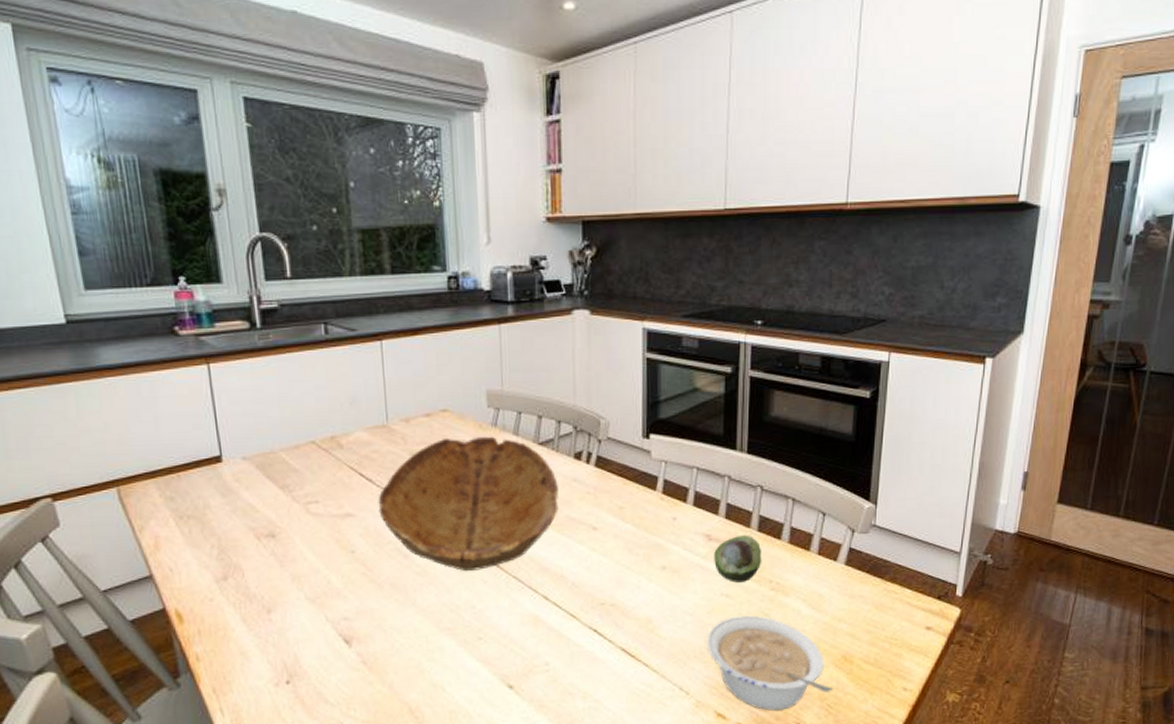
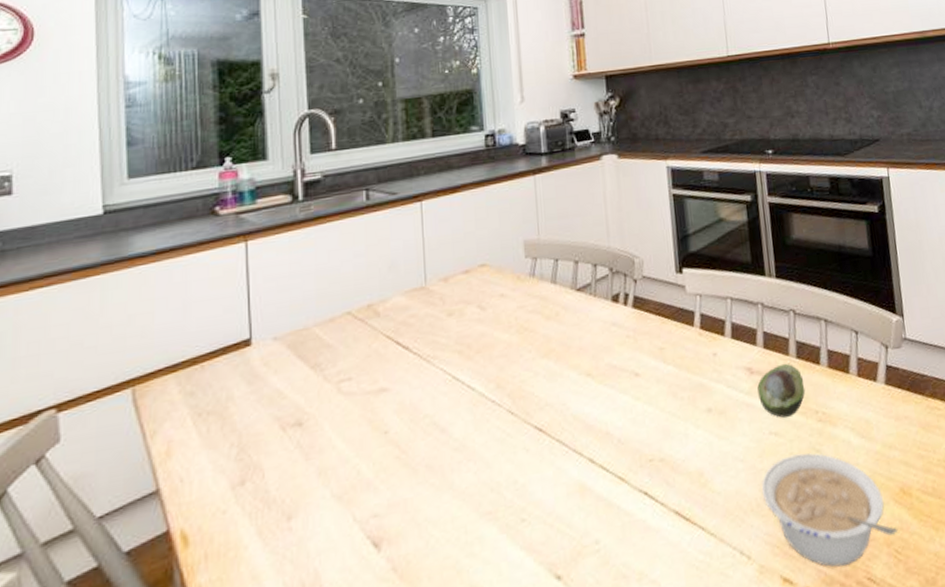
wooden bowl: present [378,436,559,572] -> none [414,287,600,441]

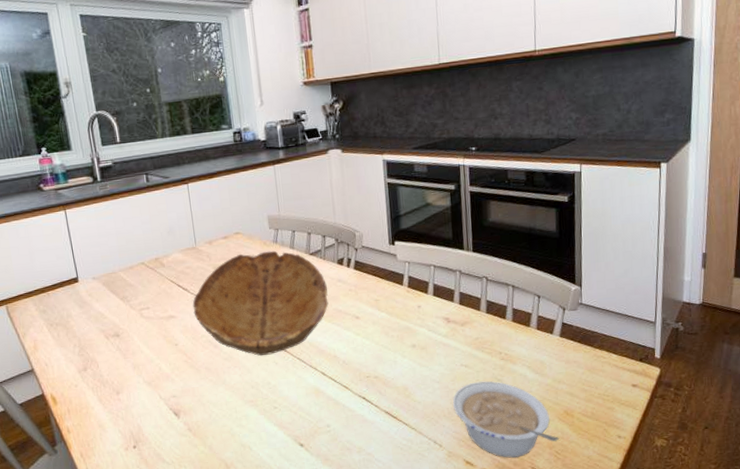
wooden bowl: none [414,287,600,441] -> present [192,250,329,356]
fruit: present [757,363,805,418] -> none [453,316,492,355]

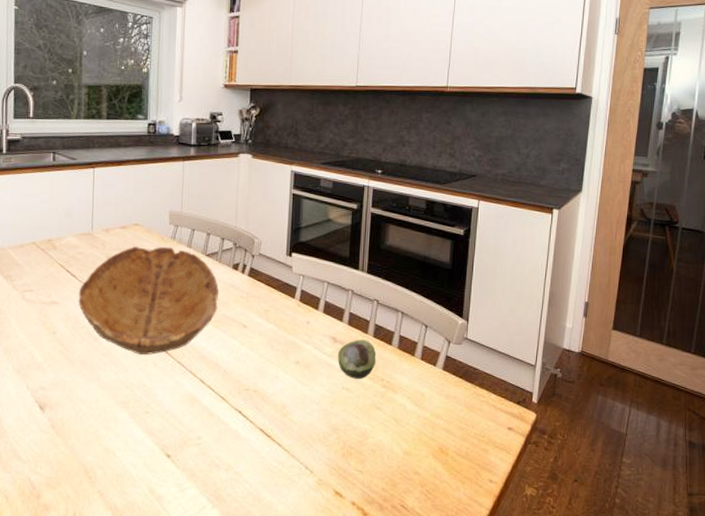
legume: present [452,381,560,458] -> none [329,407,432,493]
fruit: none [453,316,492,355] -> present [338,339,377,379]

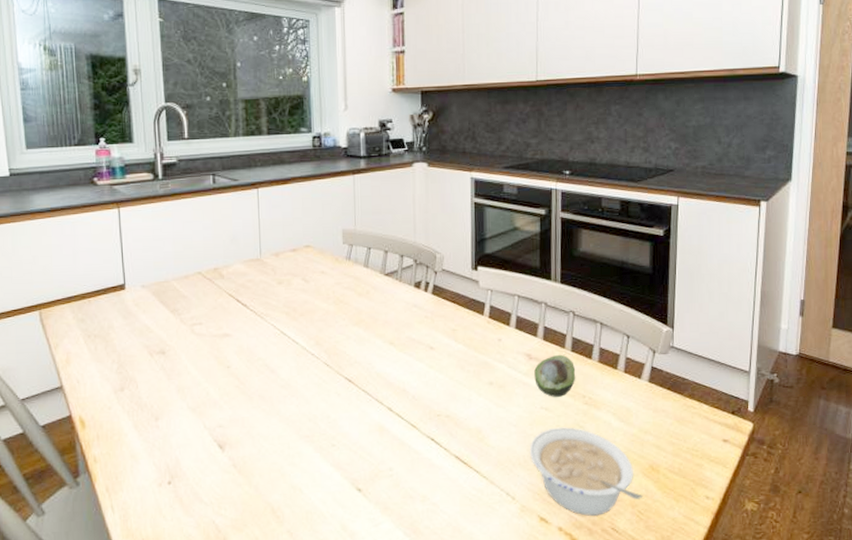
wooden bowl: present [78,246,220,356] -> none [251,268,402,386]
legume: none [329,407,432,493] -> present [529,427,643,516]

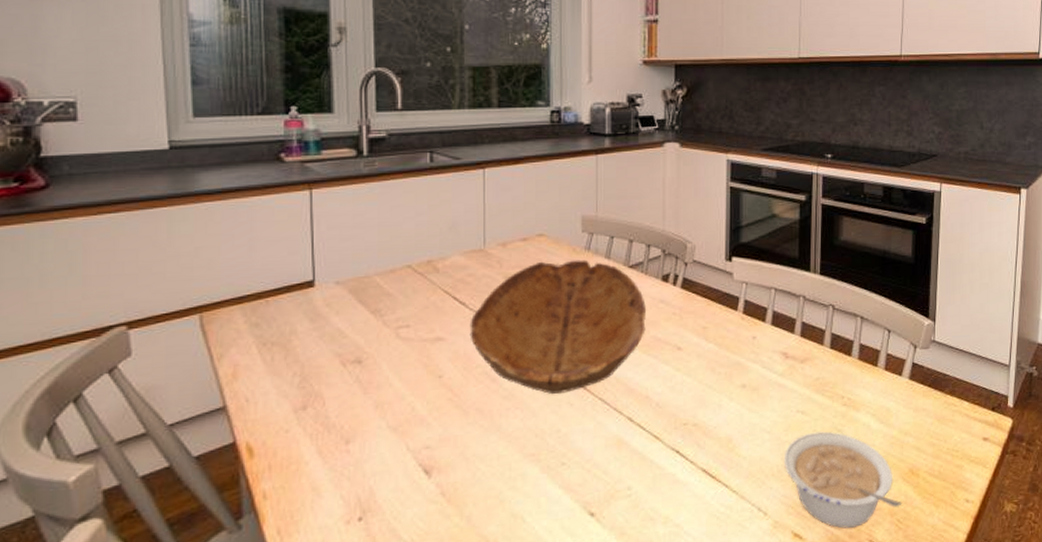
wooden bowl: none [251,268,402,386] -> present [470,259,647,395]
fruit: present [534,354,576,397] -> none [791,352,835,399]

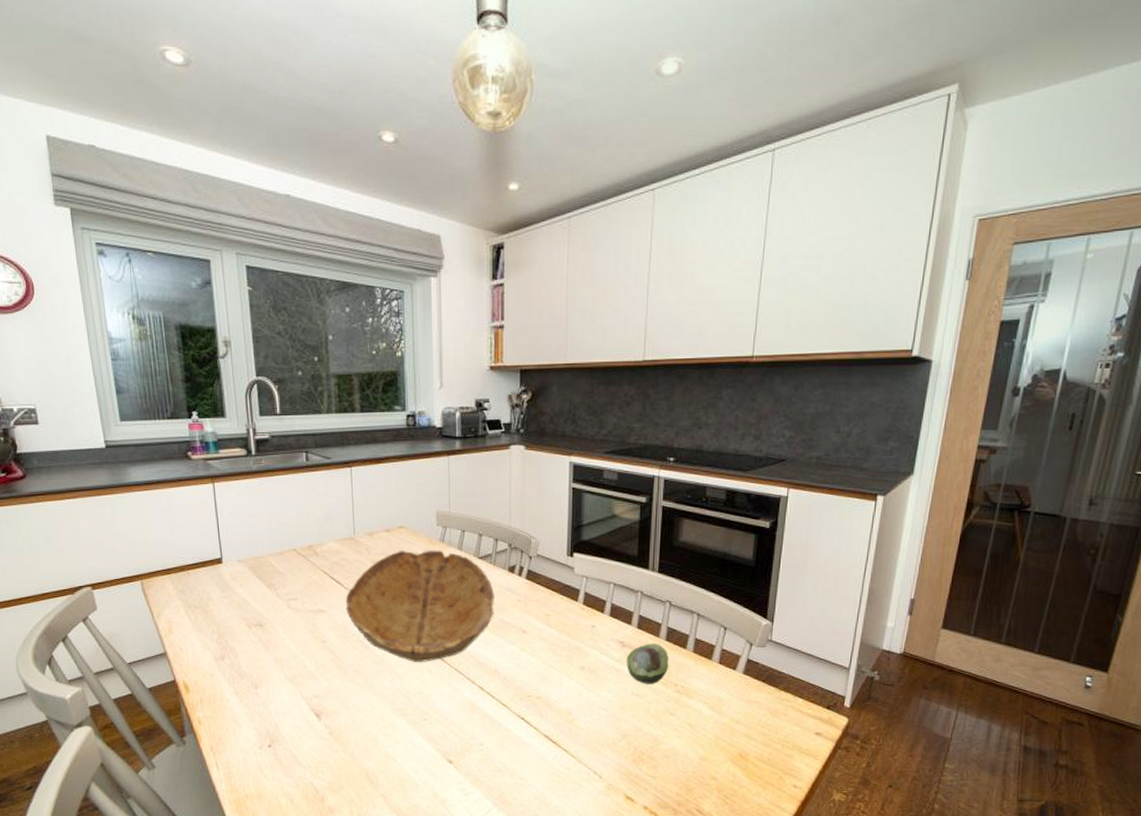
legume: present [783,431,903,529] -> none [618,713,730,797]
fruit: none [791,352,835,399] -> present [627,643,669,684]

